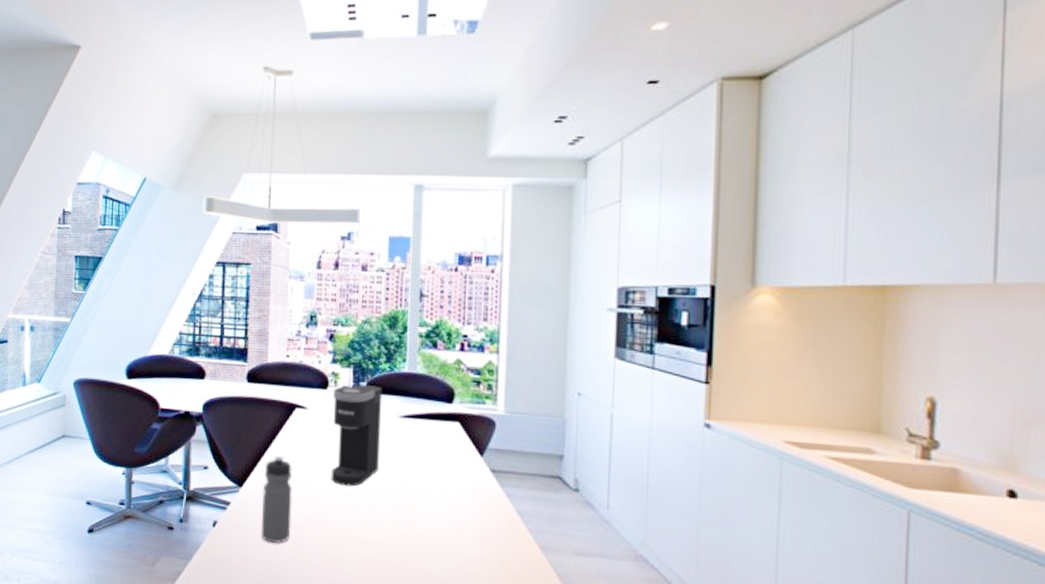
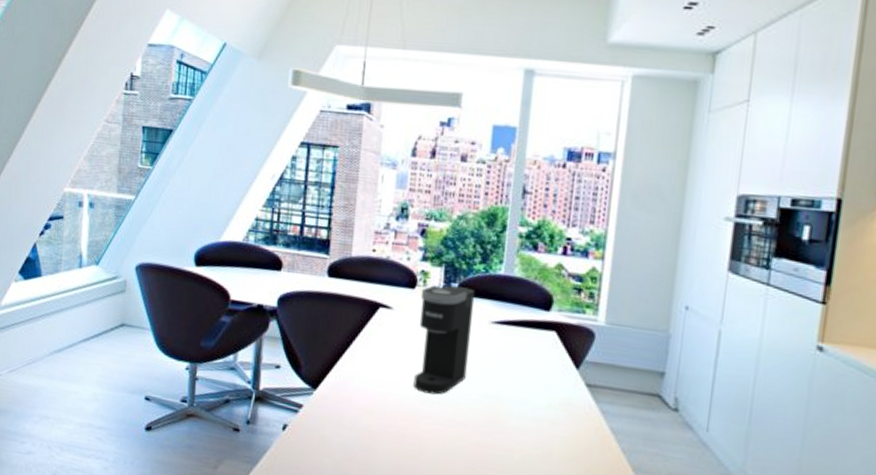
water bottle: present [260,456,293,544] -> none [334,358,372,452]

